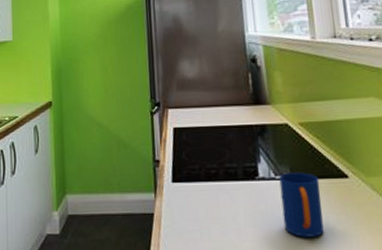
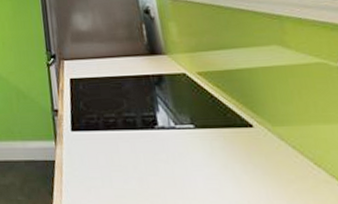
mug: present [279,172,324,238] -> none [179,121,230,187]

